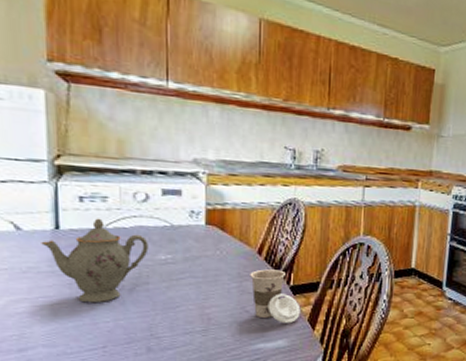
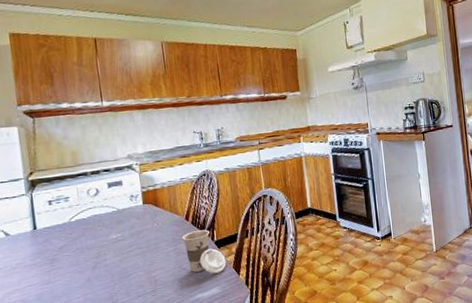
teapot: present [41,218,149,303] -> none [24,215,103,285]

